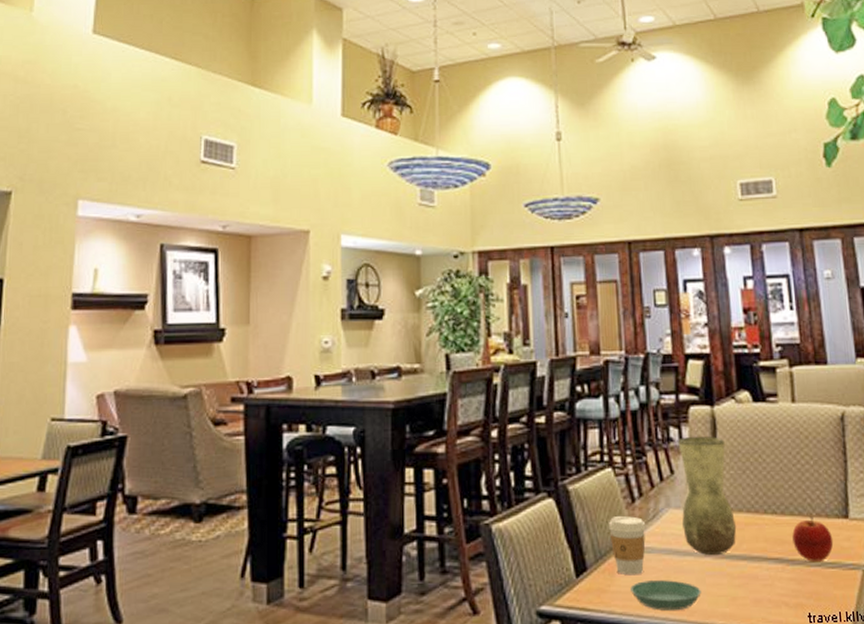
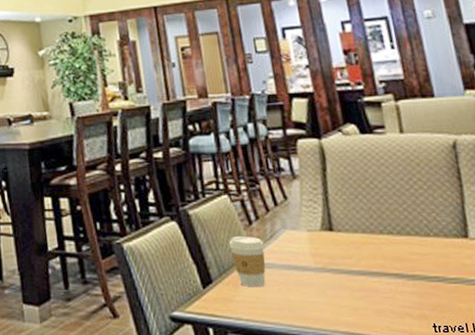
saucer: present [630,580,701,610] -> none [254,292,323,318]
vase: present [678,436,737,556] -> none [289,165,354,271]
apple: present [792,516,834,561] -> none [410,236,455,277]

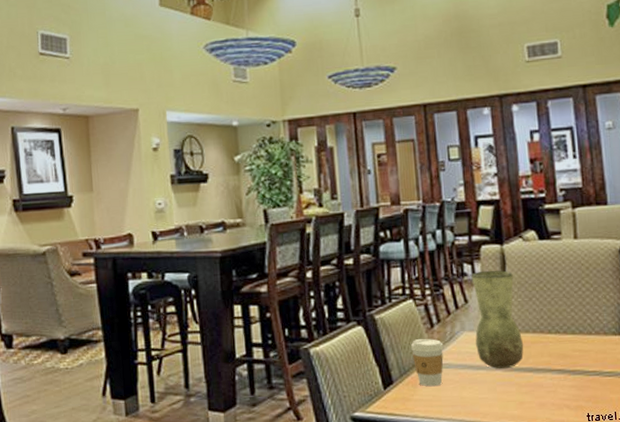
vase: none [289,165,354,271] -> present [471,270,524,369]

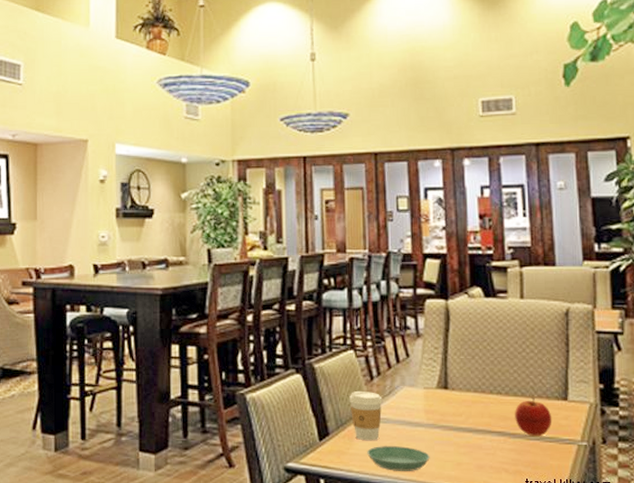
saucer: none [431,389,493,414] -> present [367,446,430,471]
vase: present [471,270,524,369] -> none [414,325,464,428]
apple: none [573,334,611,372] -> present [515,398,552,436]

